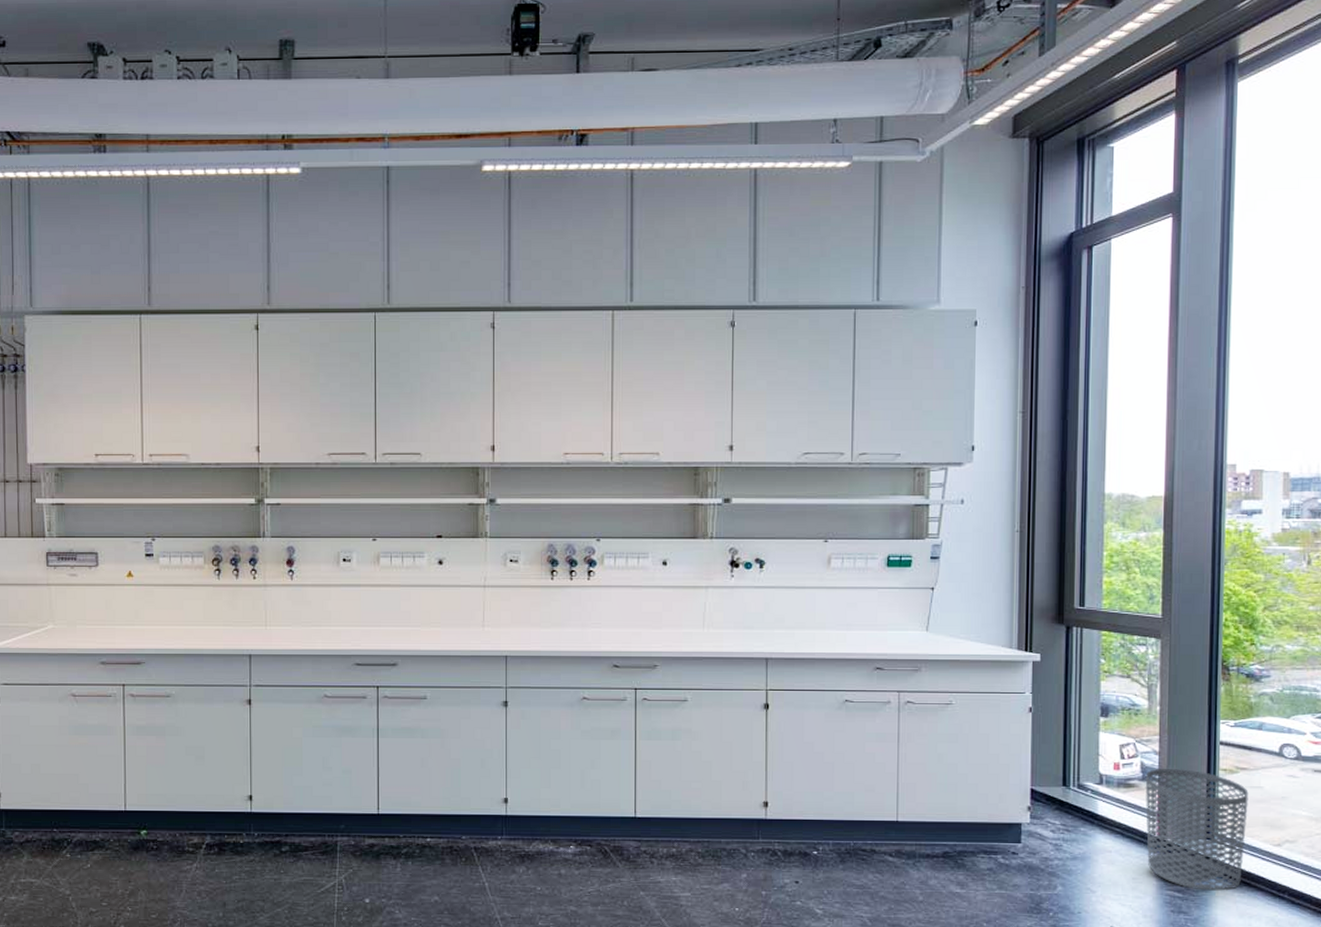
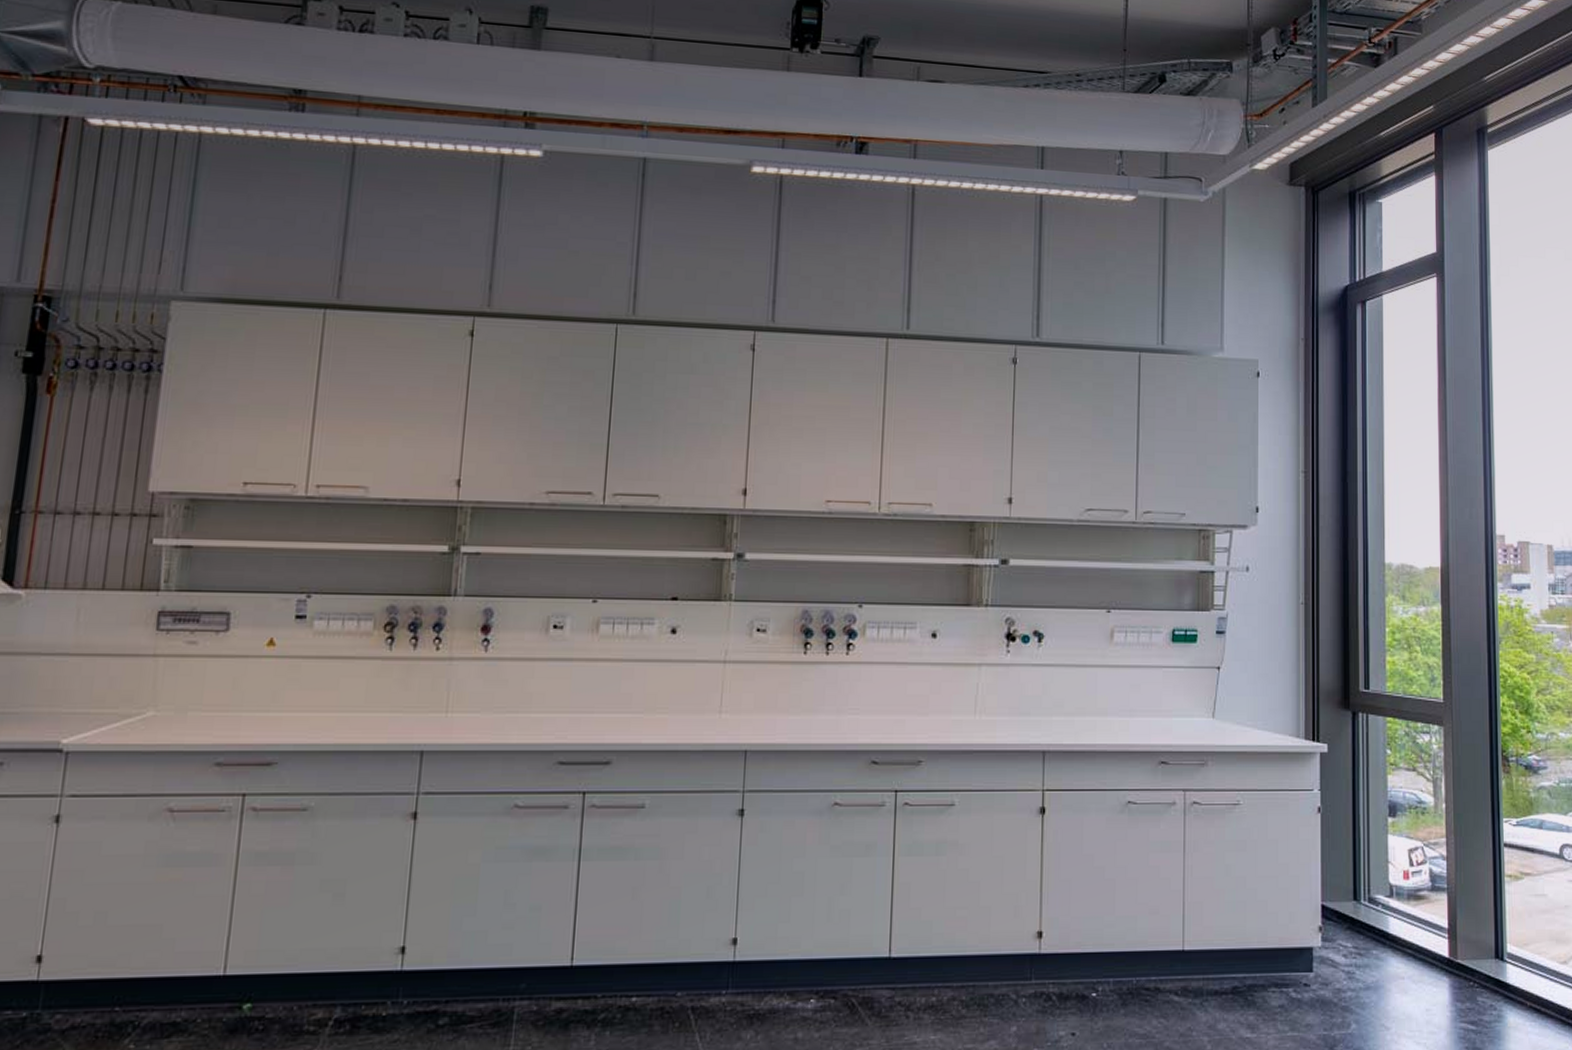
waste bin: present [1145,768,1249,891] -> none [1434,875,1534,1021]

